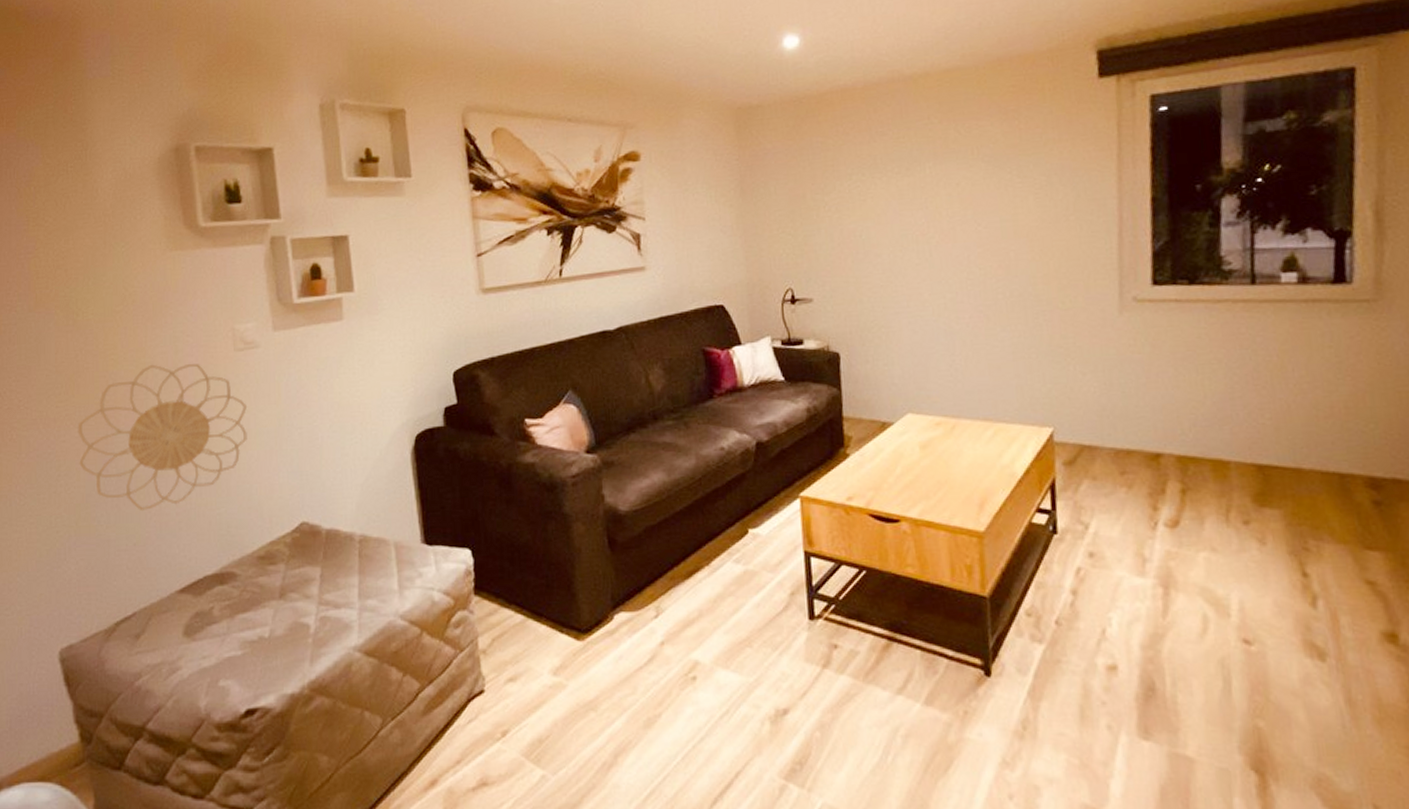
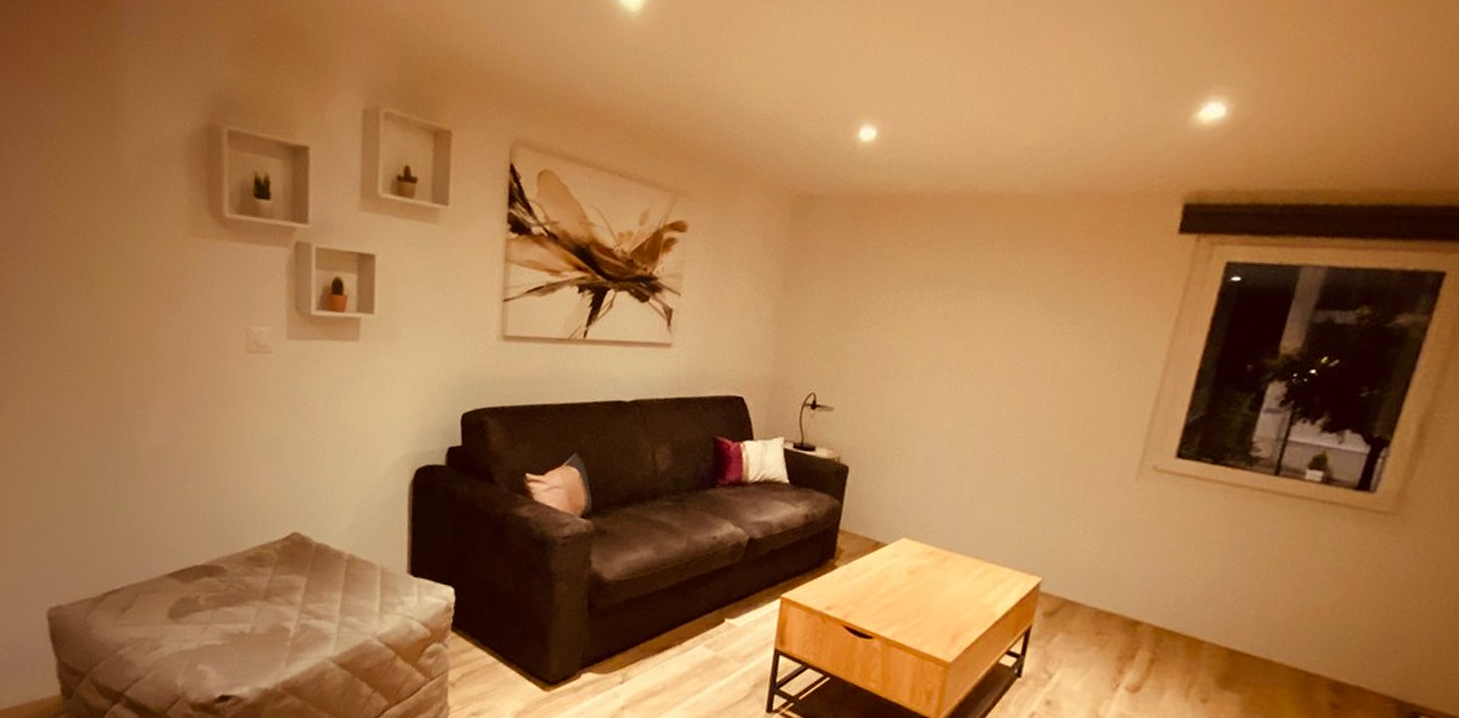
decorative wall piece: present [77,364,247,510] -> none [81,350,252,493]

